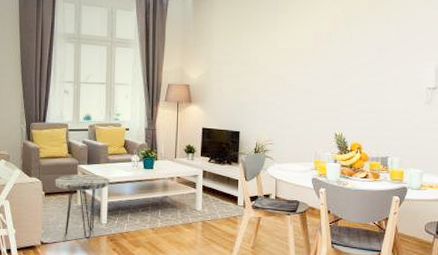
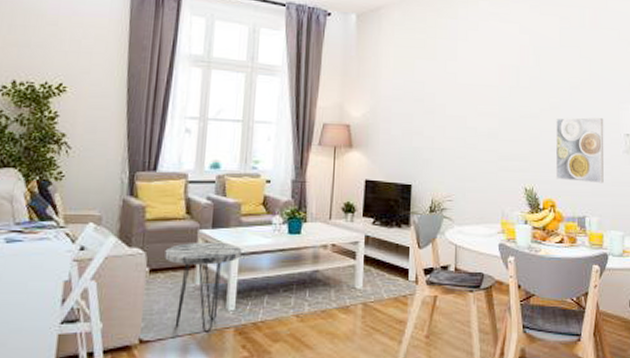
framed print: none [362,74,408,130] -> present [555,117,604,184]

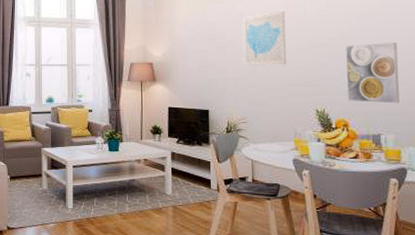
side table: present [165,242,242,332] -> none [20,157,75,224]
wall art: none [452,74,499,136] -> present [242,10,286,66]

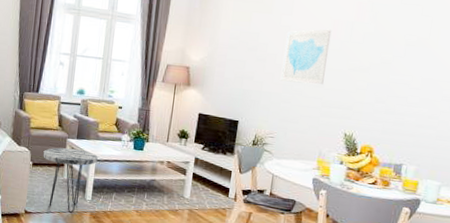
side table: none [20,157,75,224] -> present [43,147,98,213]
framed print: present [346,42,399,104] -> none [377,73,438,137]

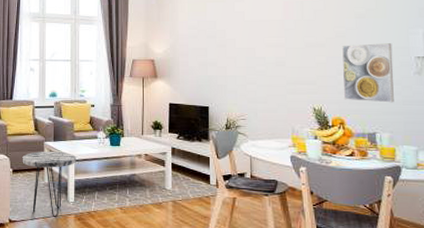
wall art: present [280,29,332,85] -> none [242,10,285,64]
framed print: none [377,73,438,137] -> present [342,43,394,103]

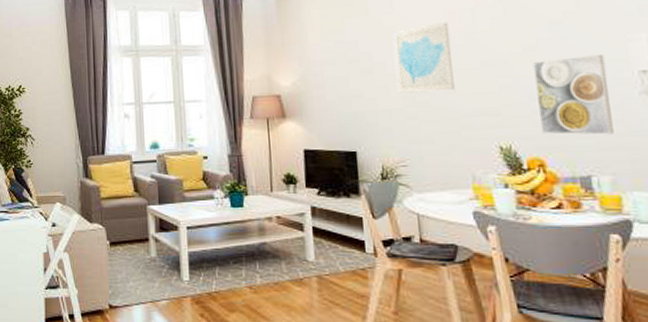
side table: present [22,151,76,217] -> none [121,217,189,300]
wall art: none [242,10,285,64] -> present [393,21,455,94]

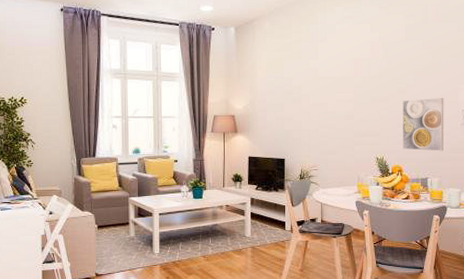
wall art: present [393,21,455,94] -> none [315,68,353,118]

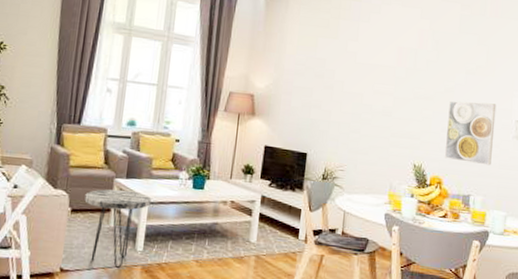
side table: none [107,206,161,268] -> present [84,189,152,268]

